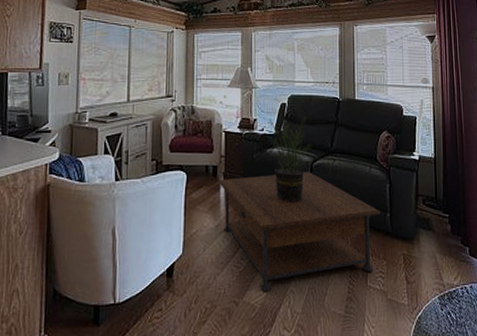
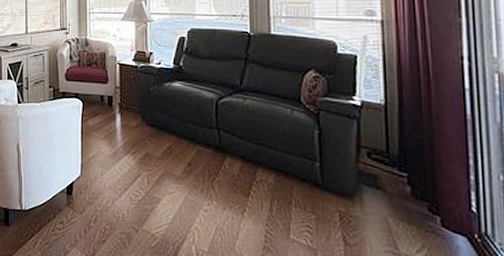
coffee table: present [218,172,382,292] -> none [114,109,308,225]
potted plant: present [268,116,311,203] -> none [165,51,216,140]

